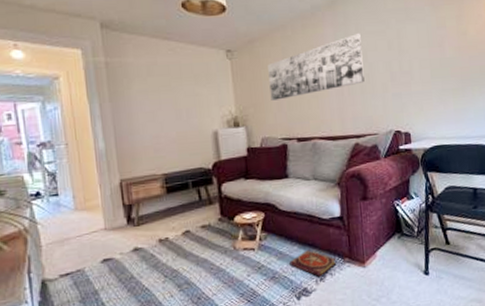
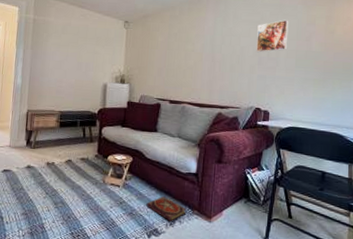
wall art: present [268,32,365,101] -> none [153,20,237,67]
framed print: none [384,25,419,68] -> present [256,20,289,53]

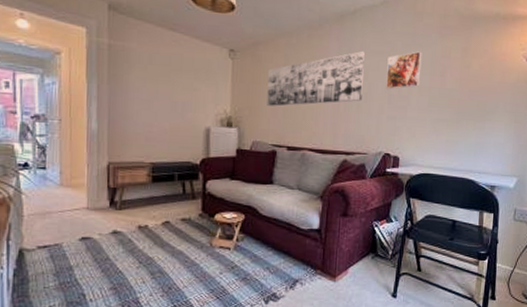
book: present [146,196,187,222] -> none [262,257,309,285]
wall art: none [153,20,237,67] -> present [267,50,365,107]

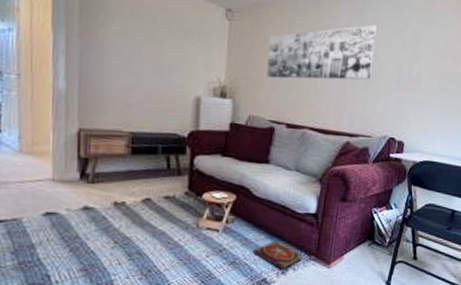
book: none [262,257,309,285] -> present [253,241,303,270]
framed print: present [386,51,422,90] -> none [396,30,437,70]

